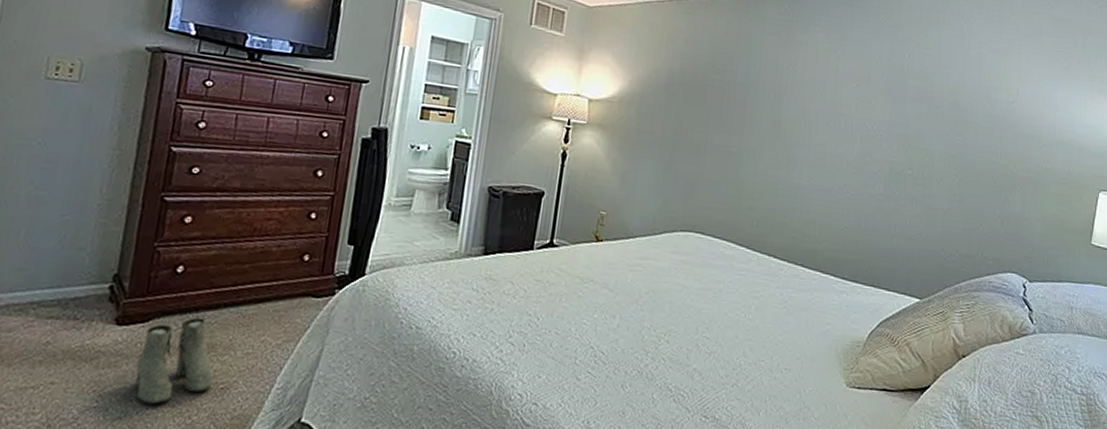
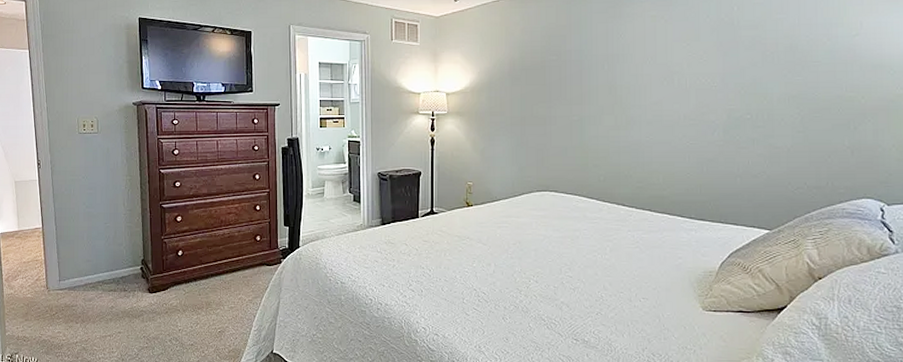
boots: present [135,317,214,405] -> none [165,285,213,344]

